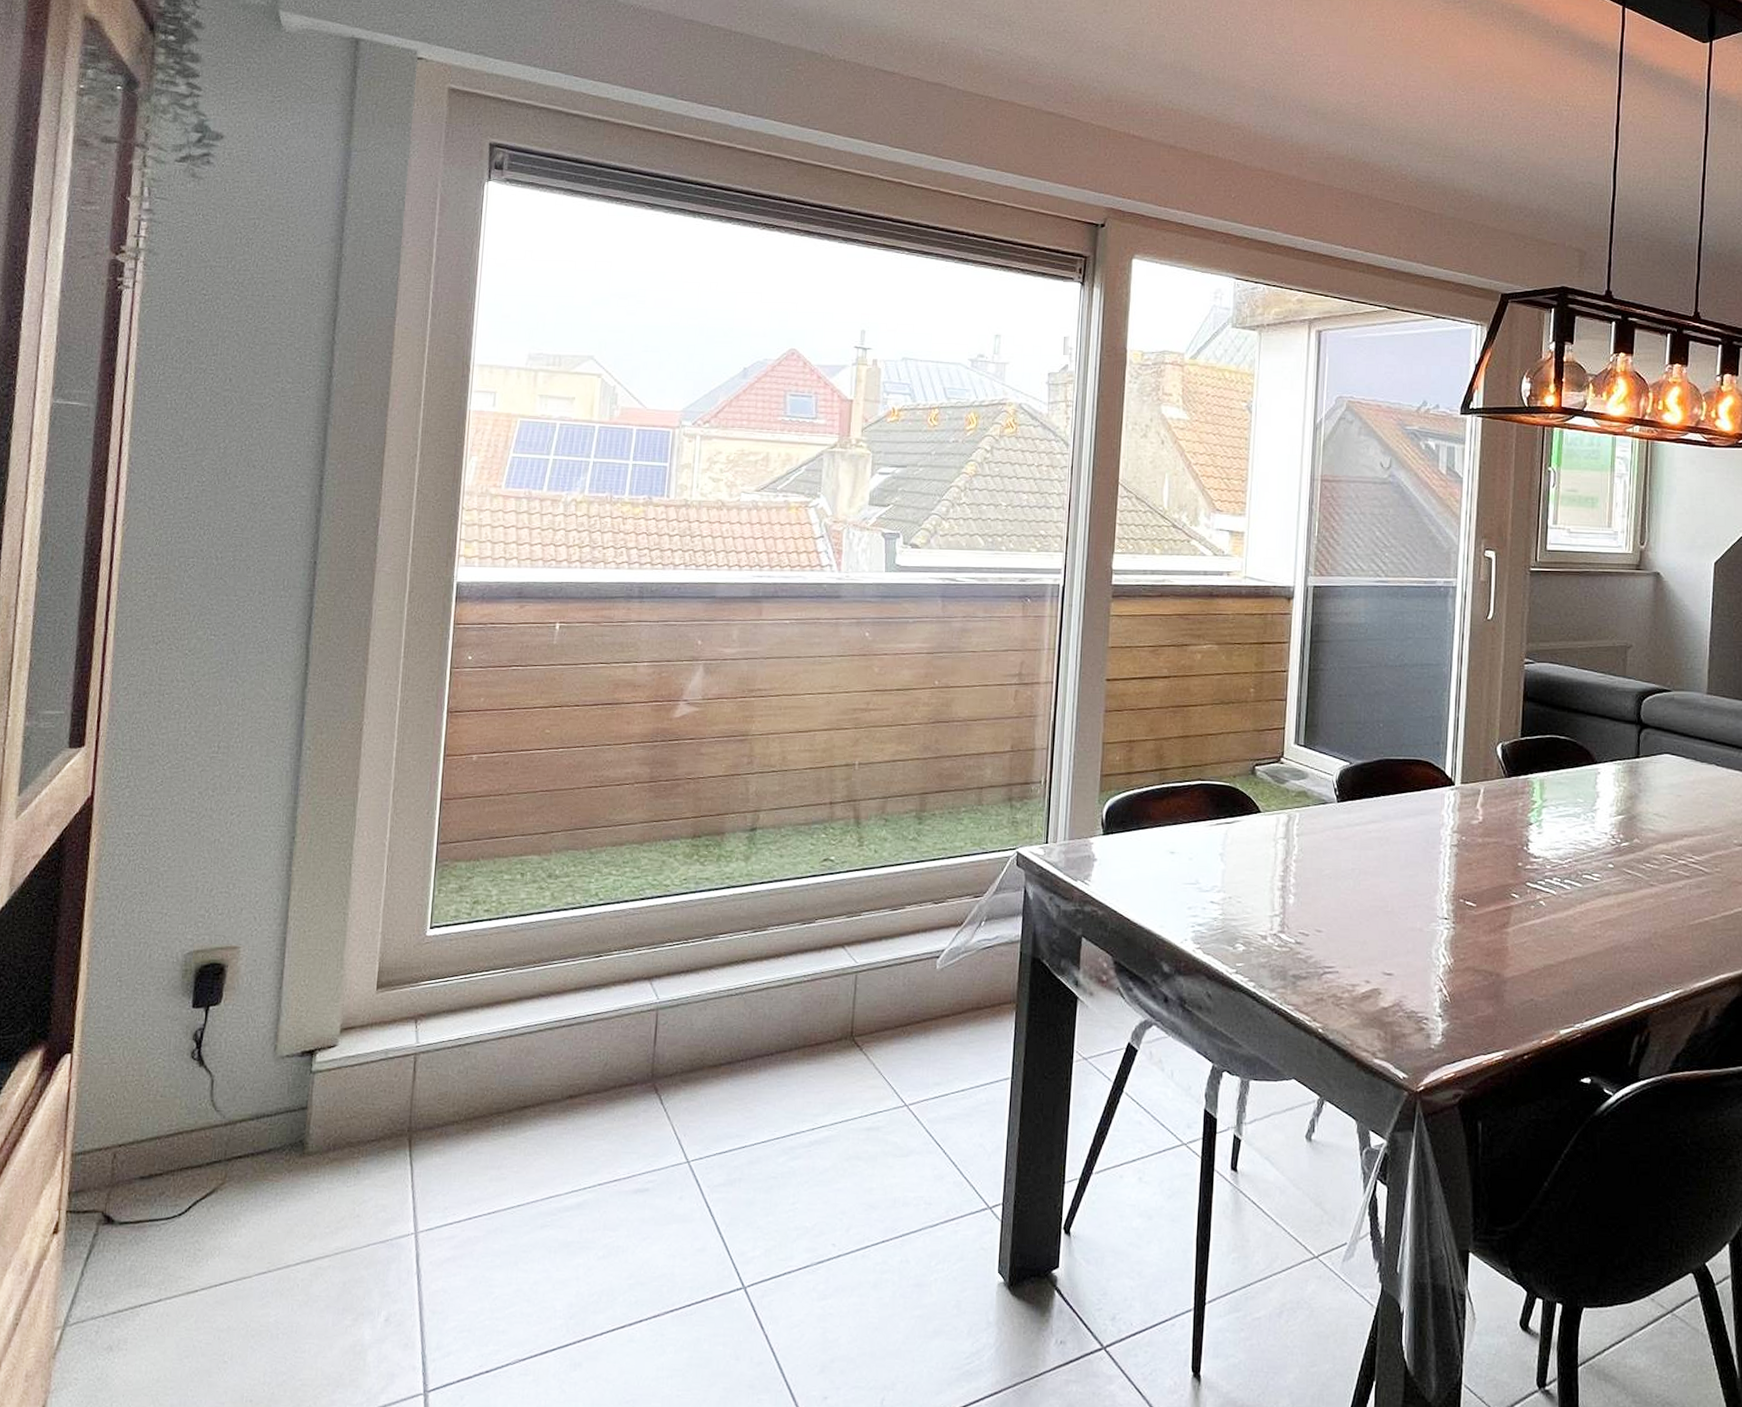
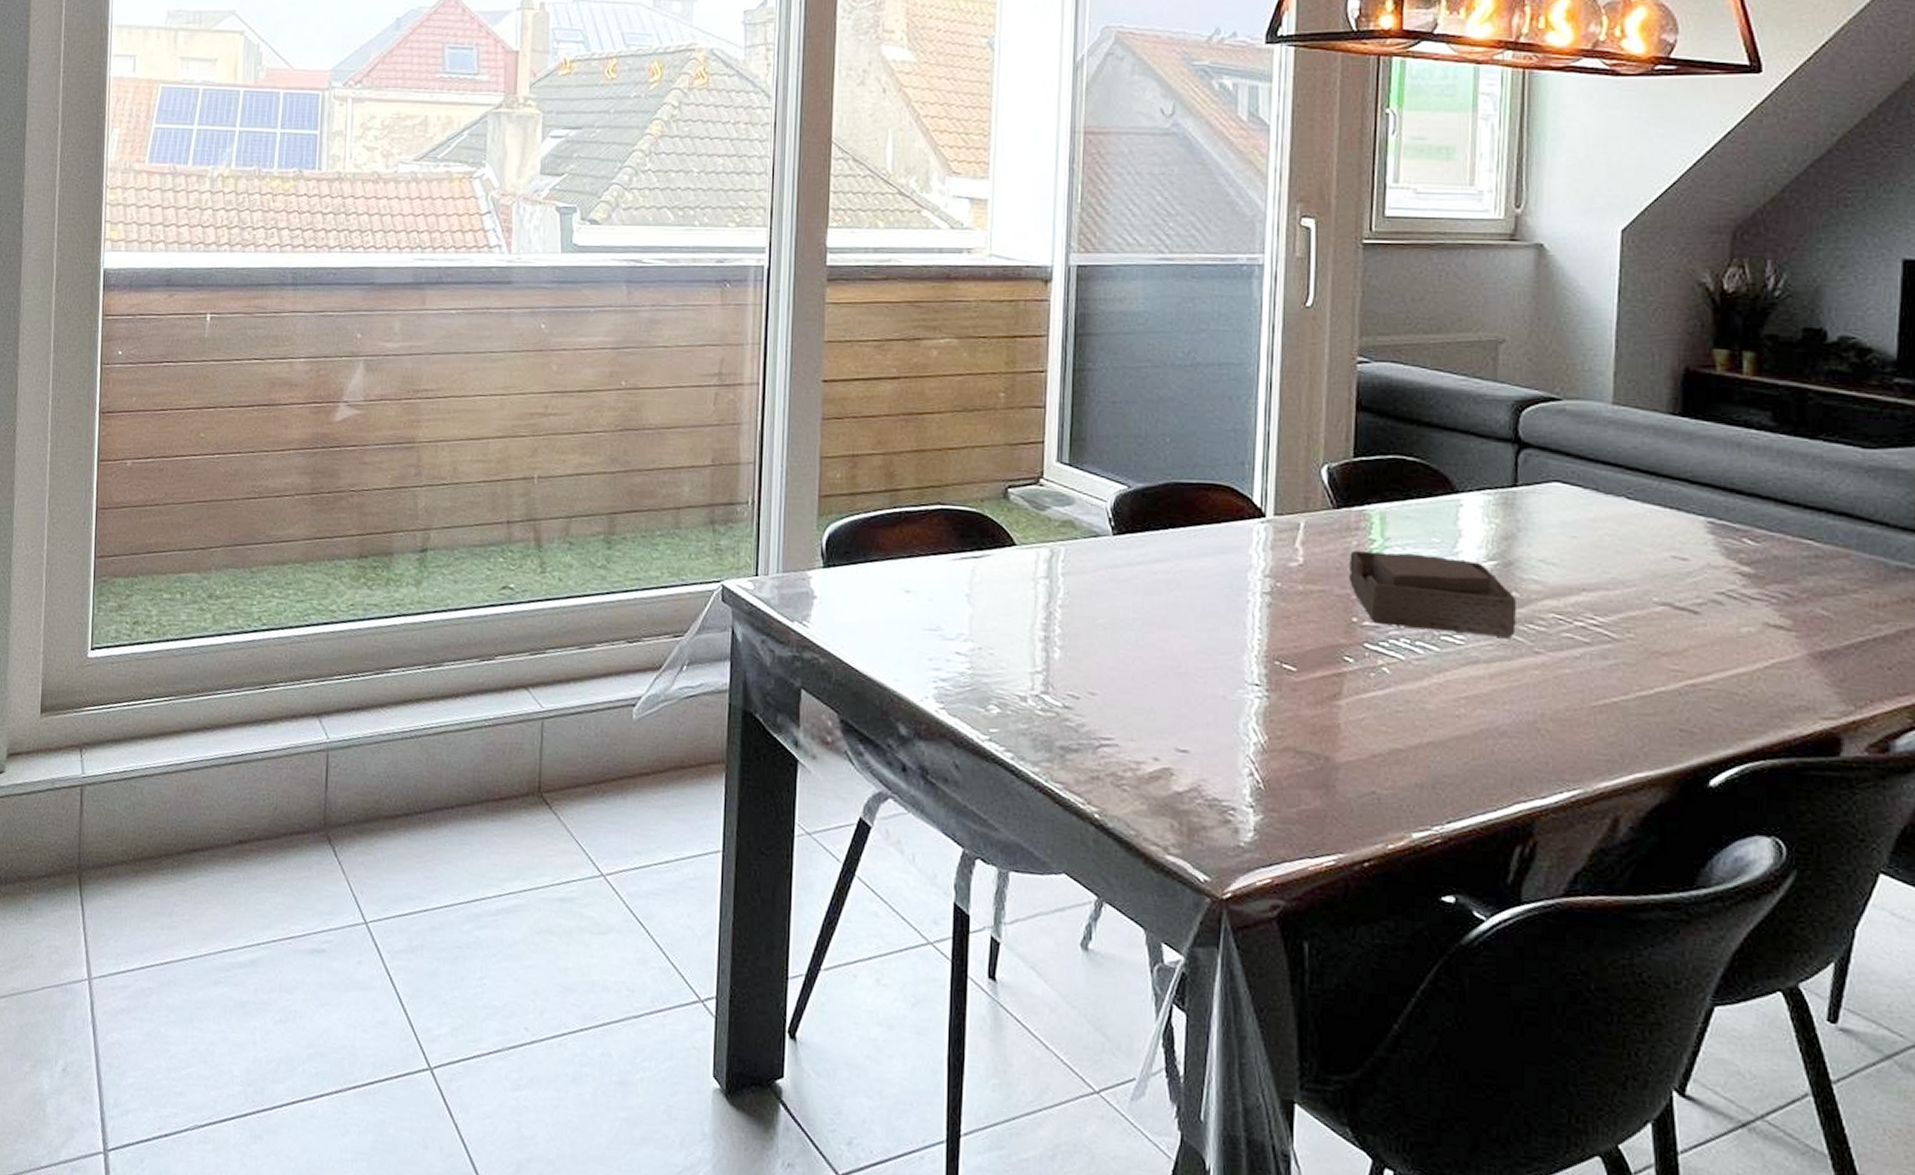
napkin holder: none [1515,810,1638,874] -> present [1348,551,1517,638]

